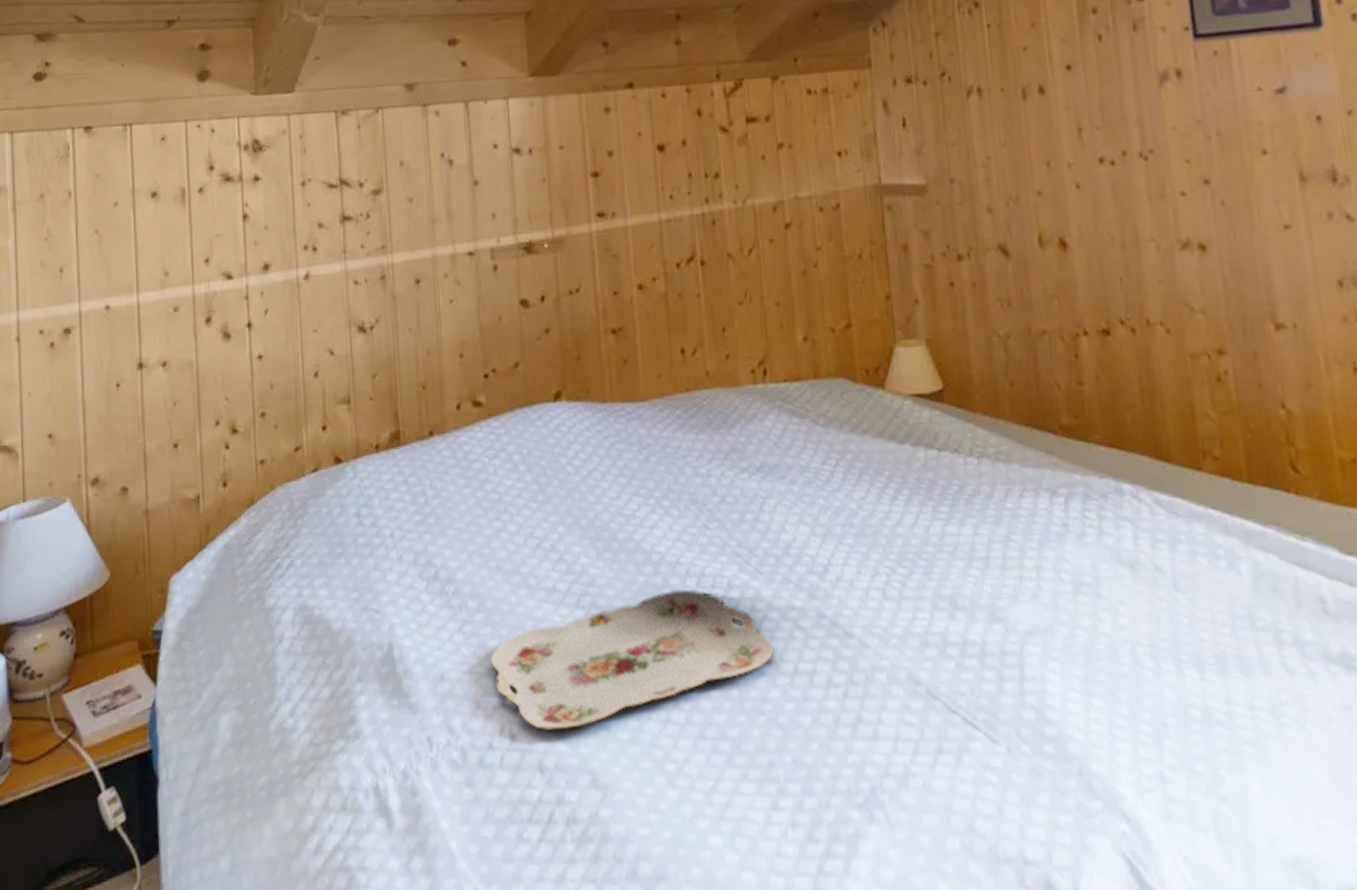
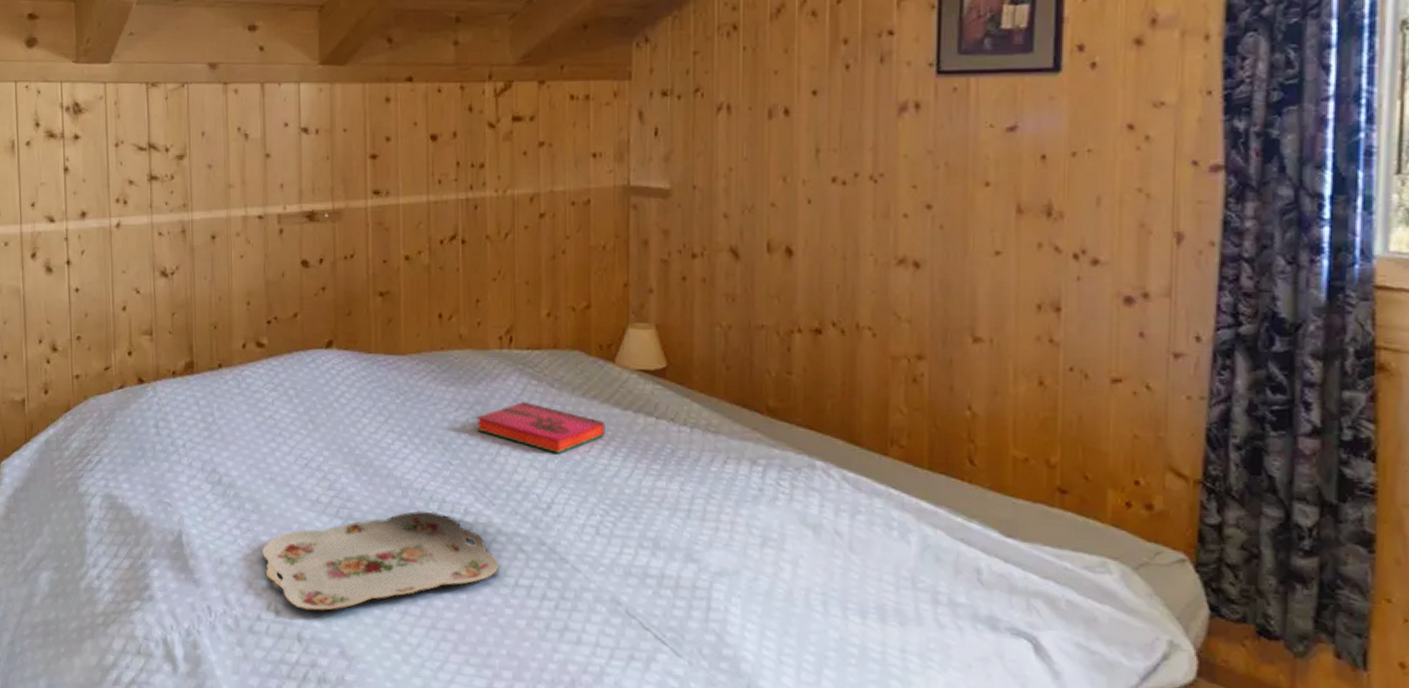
hardback book: none [733,445,882,503] -> present [476,402,605,453]

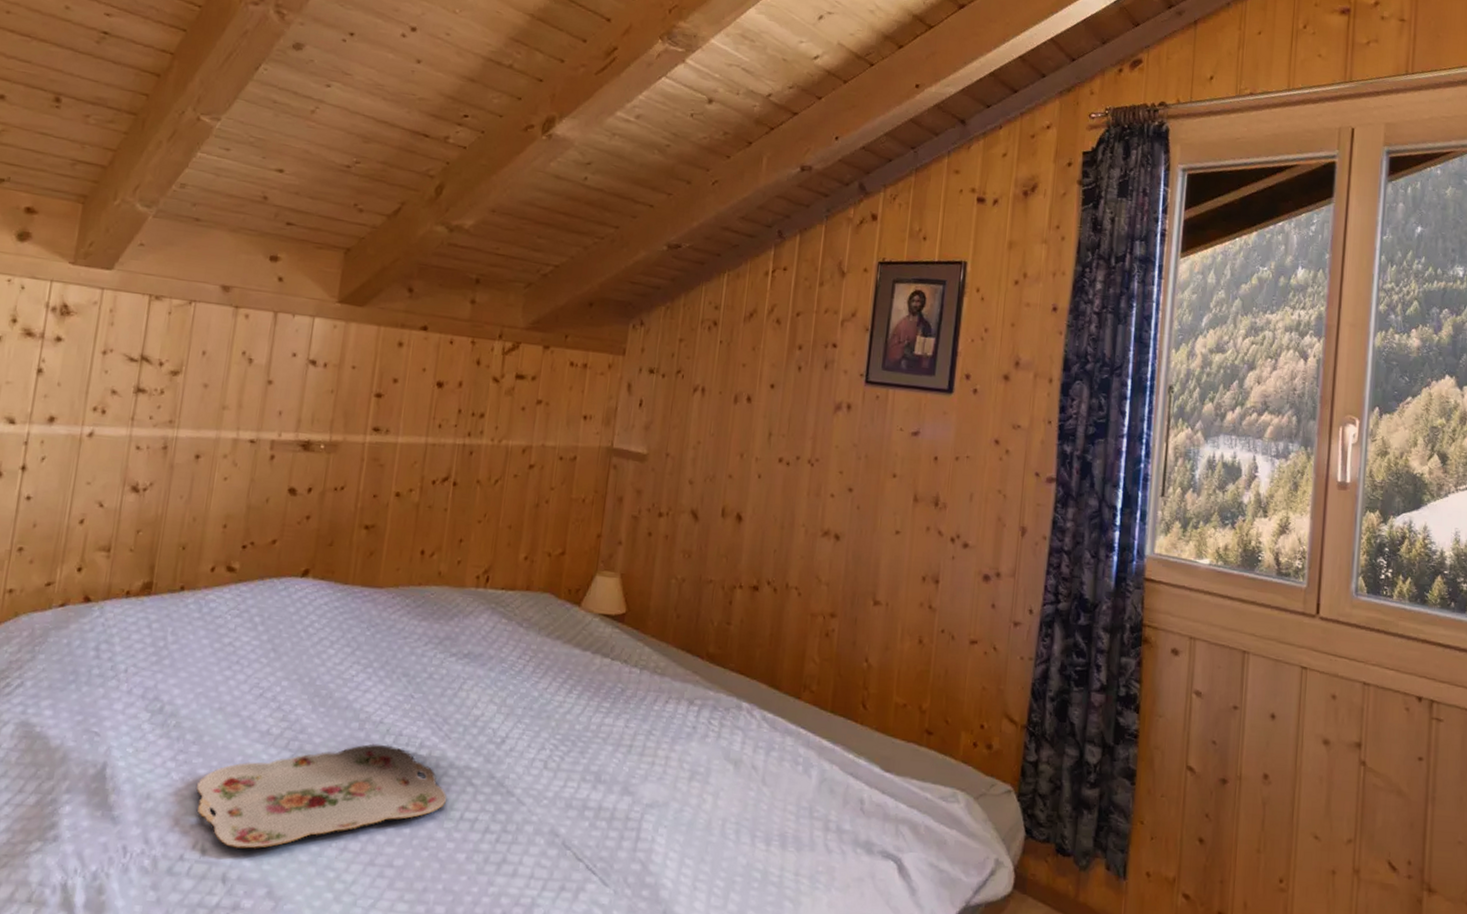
hardback book: present [476,402,605,453] -> none [443,639,565,690]

